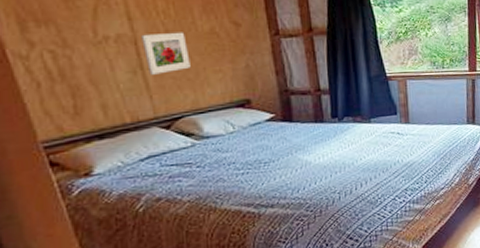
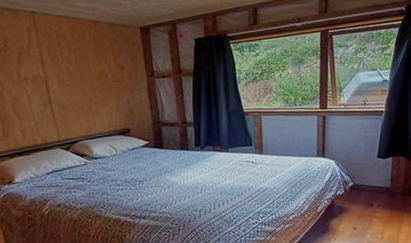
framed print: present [141,32,191,75] -> none [51,74,85,107]

